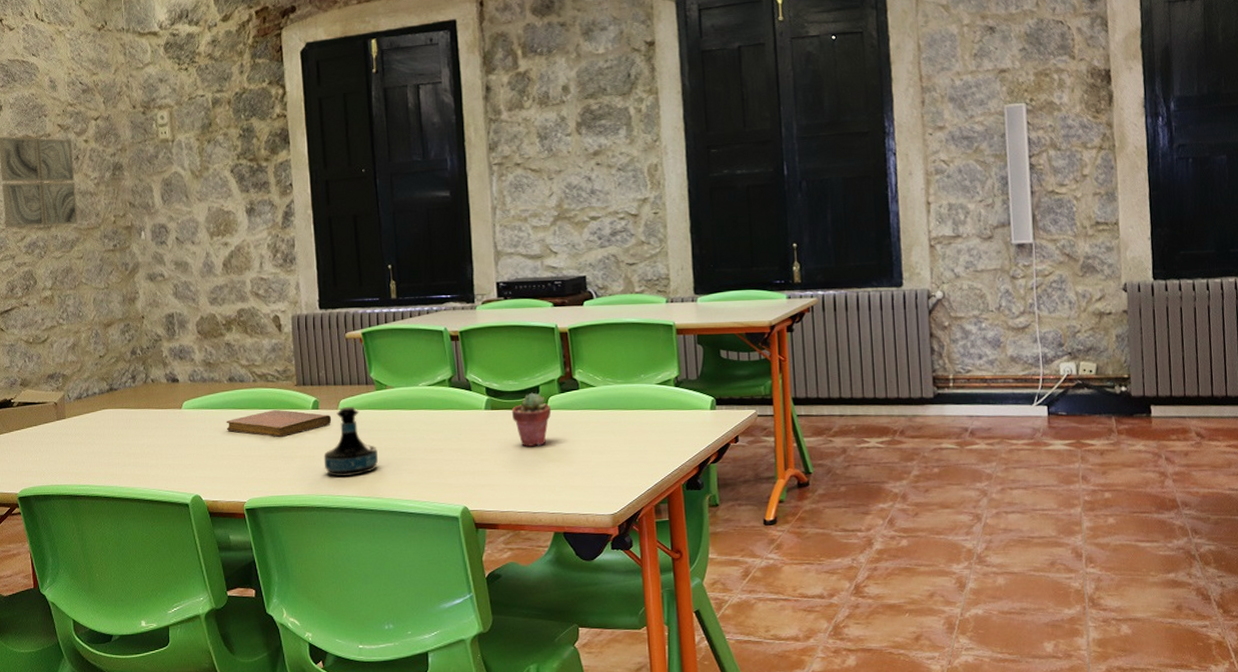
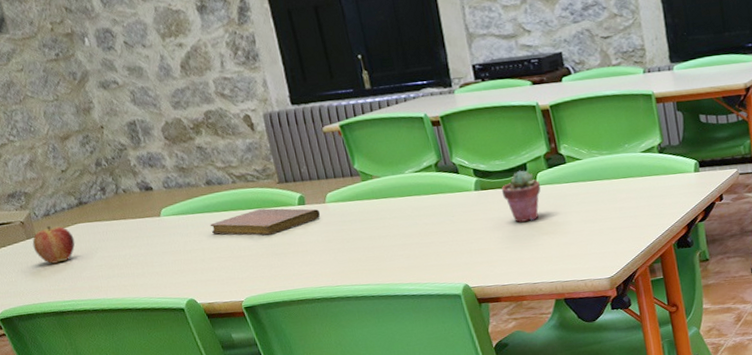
apple: none [61,408,100,447] -> present [32,225,75,264]
tequila bottle: present [324,406,379,477] -> none [317,198,374,268]

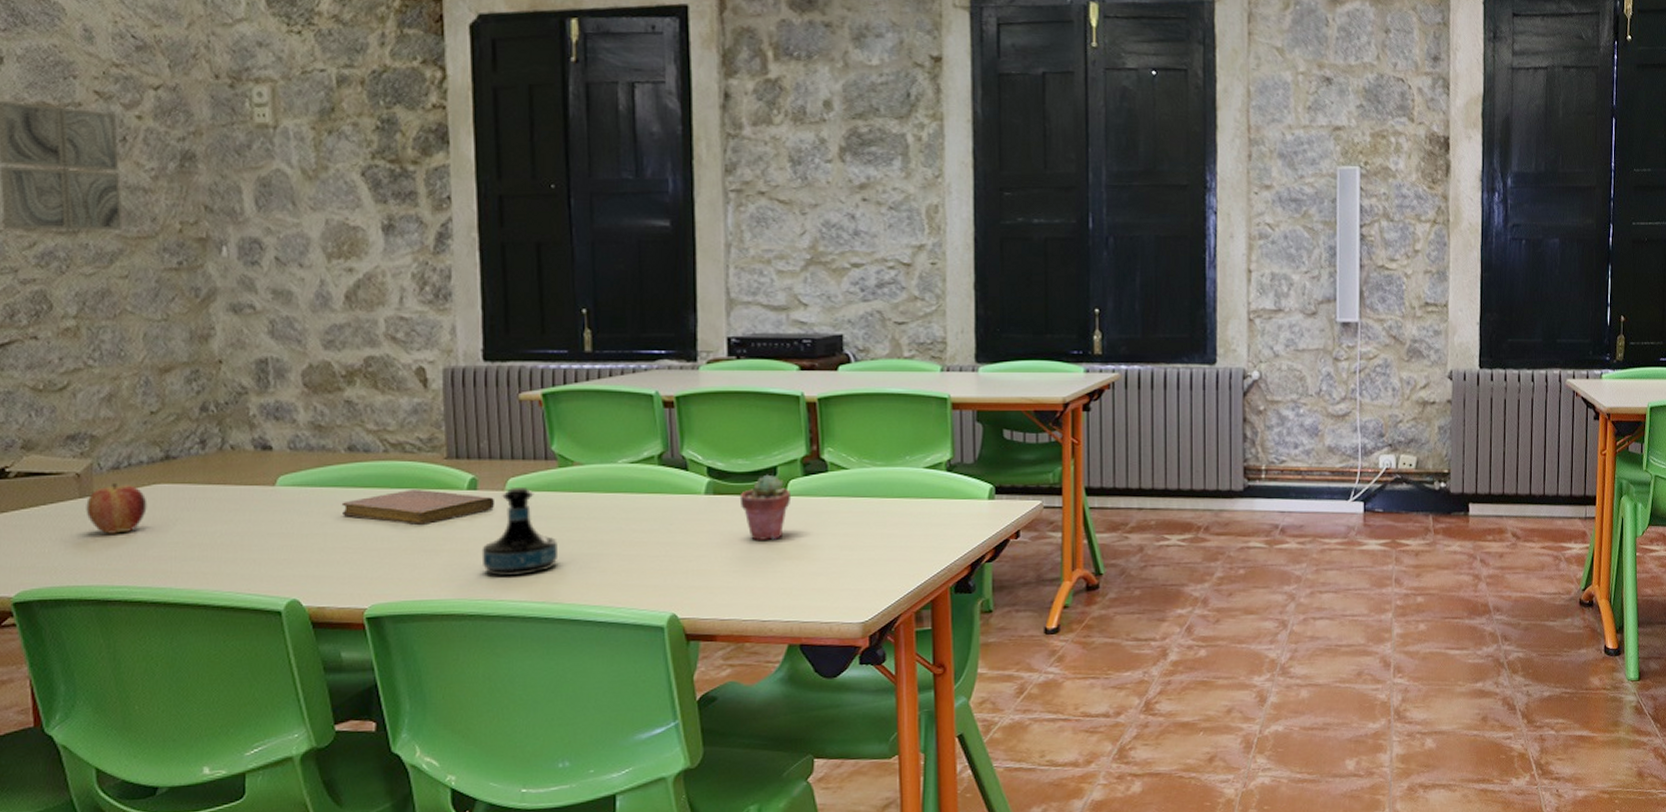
tequila bottle: none [317,198,374,268] -> present [481,486,559,577]

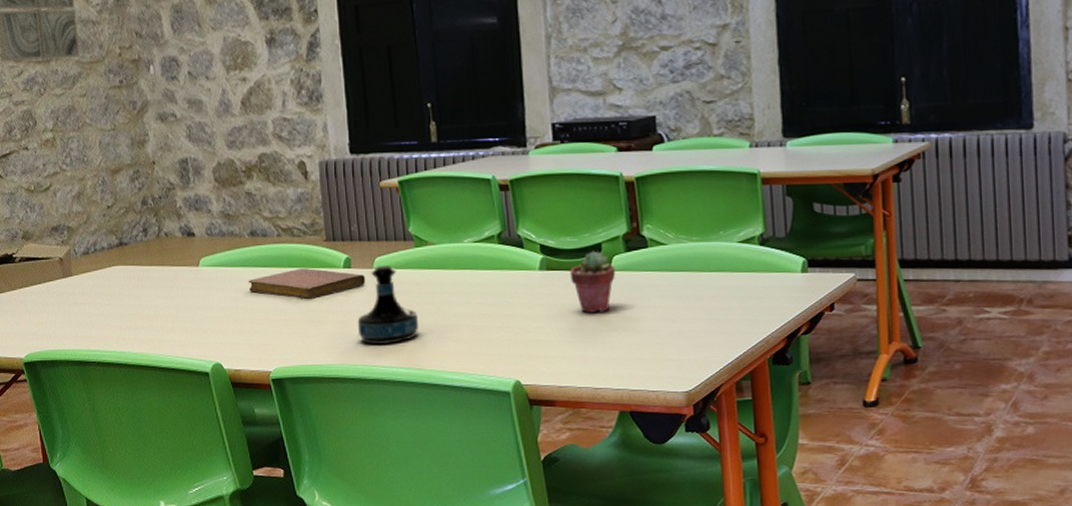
apple: present [86,482,147,534] -> none [67,265,110,307]

